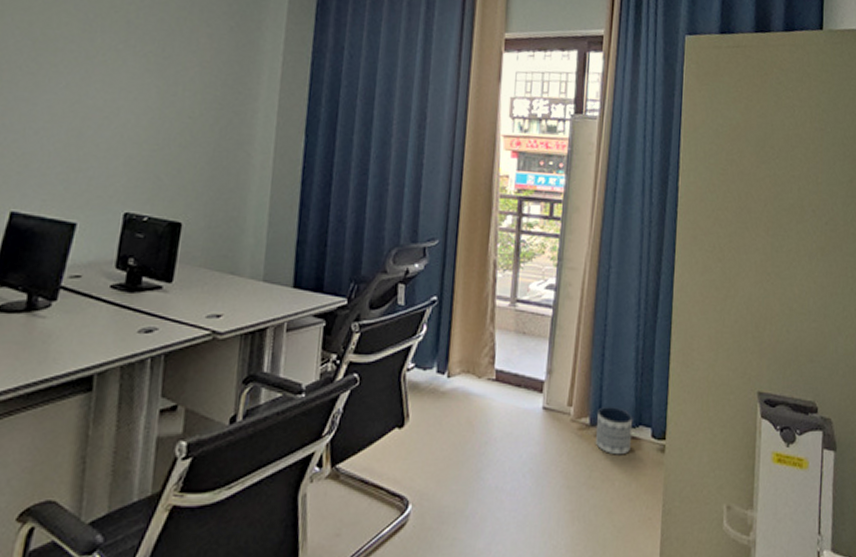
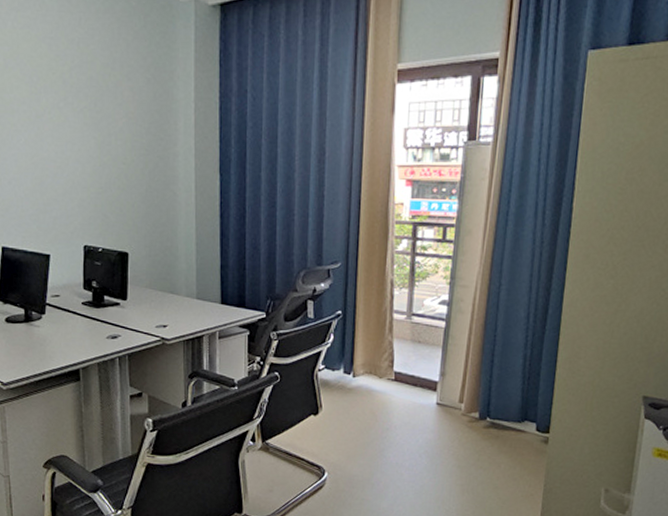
planter: present [596,407,633,455] -> none [484,404,519,444]

